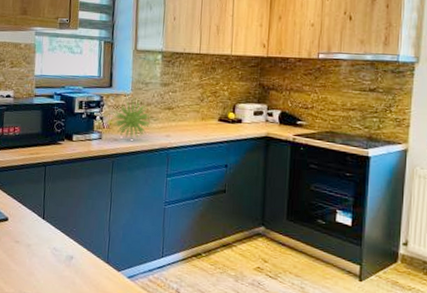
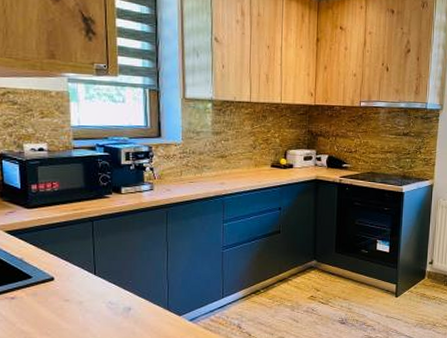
plant: present [112,100,153,140] -> none [163,149,206,189]

